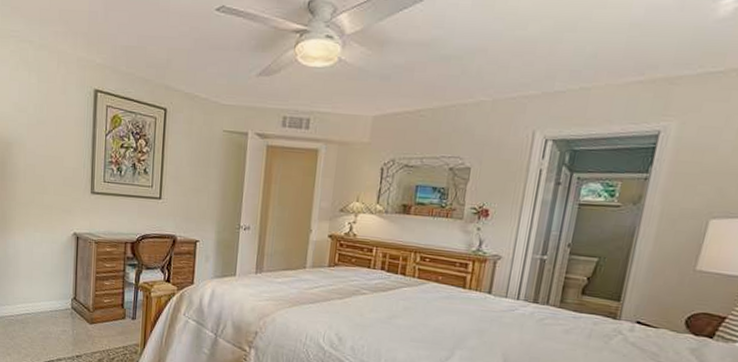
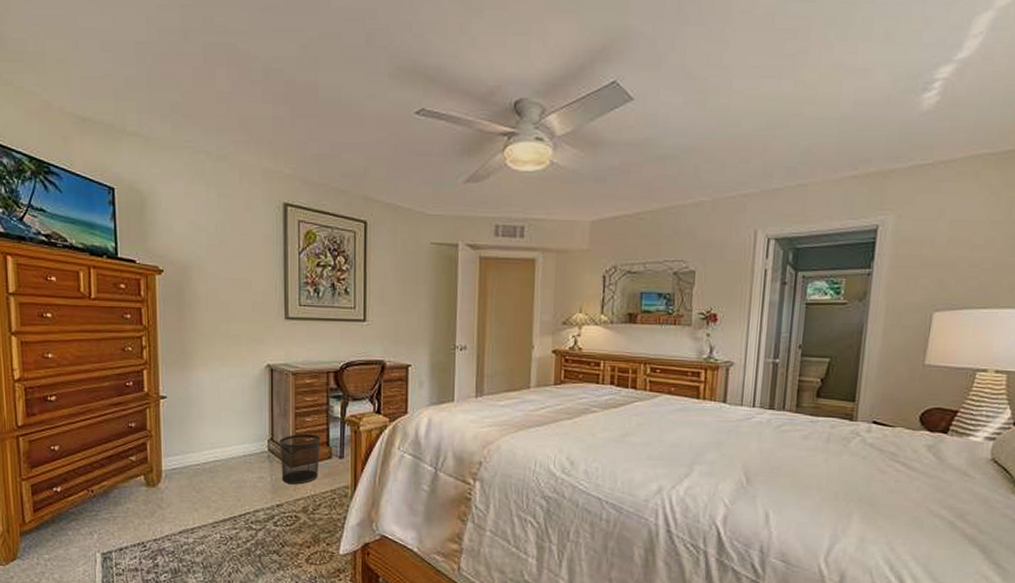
waste bin: none [81,295,117,340] -> present [280,434,321,485]

